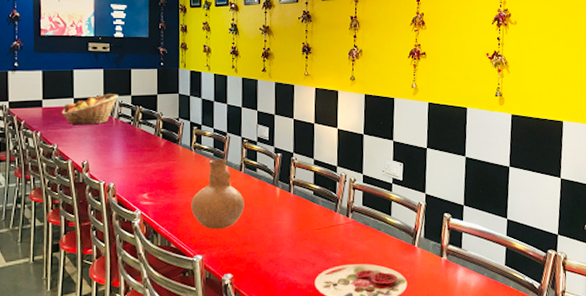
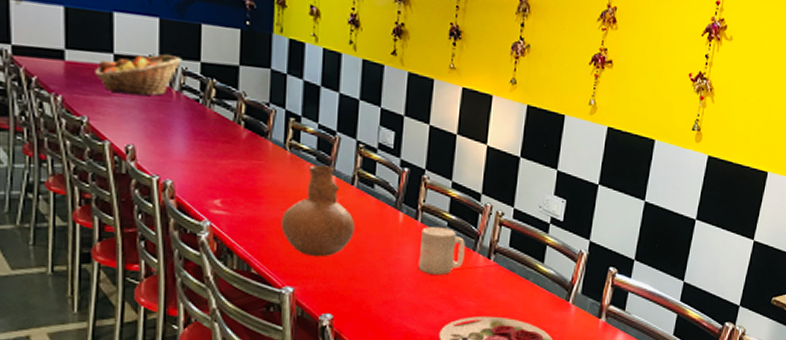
mug: none [293,195,329,234] -> present [418,226,465,275]

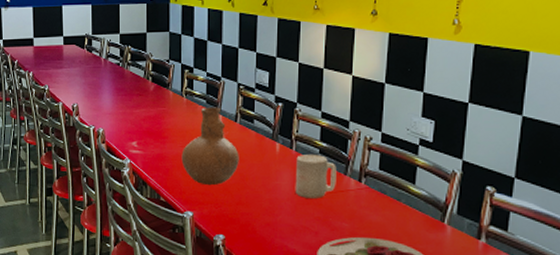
fruit basket: present [95,54,182,96] -> none [52,32,107,66]

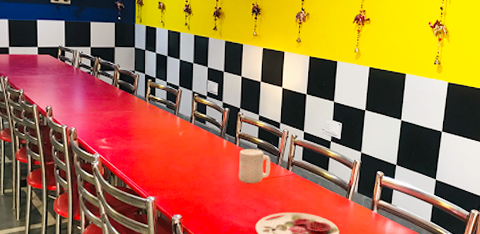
vase: present [181,107,239,186] -> none [145,110,194,175]

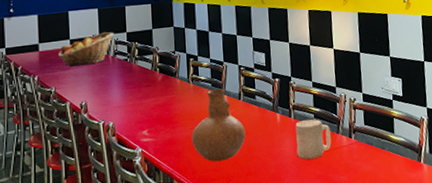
fruit basket: none [27,45,79,73] -> present [59,32,114,66]
vase: none [145,110,194,175] -> present [191,88,246,162]

